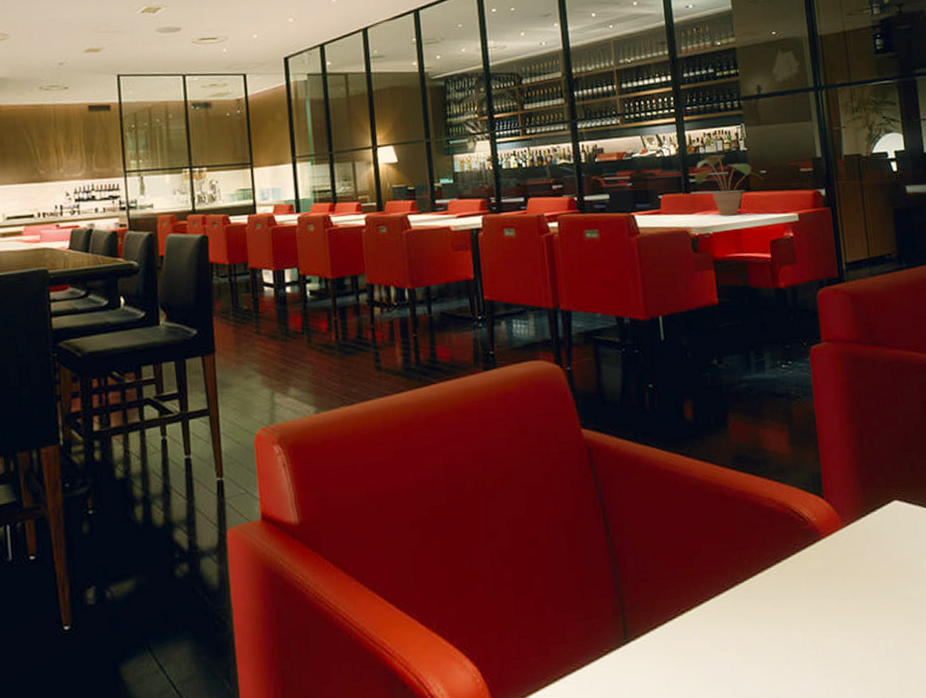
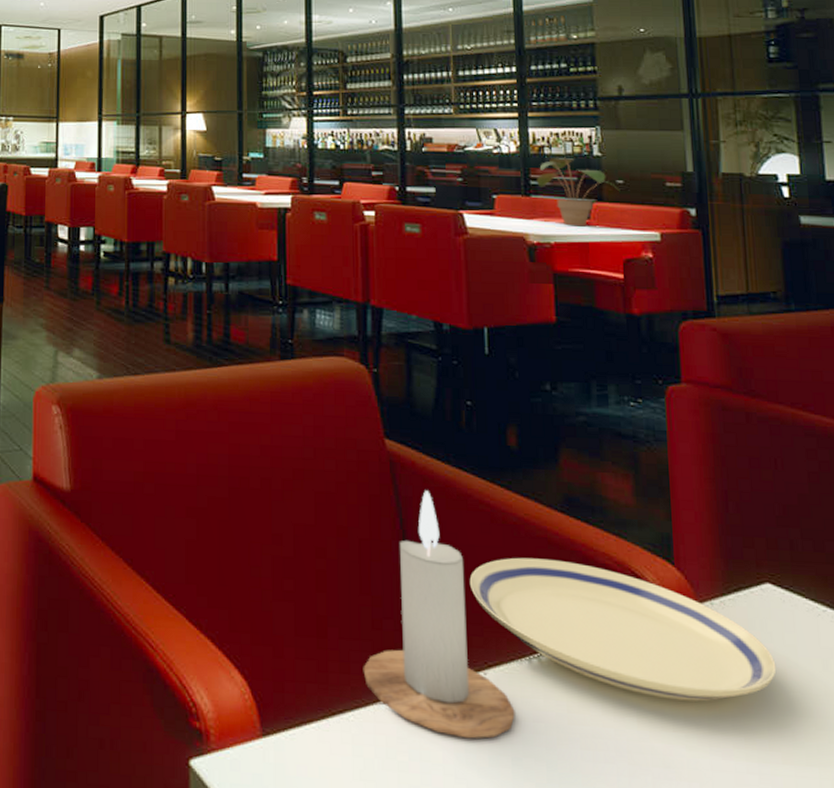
candle: none [577,469,706,678] -> present [363,490,515,739]
plate: none [661,510,906,612] -> present [469,557,777,702]

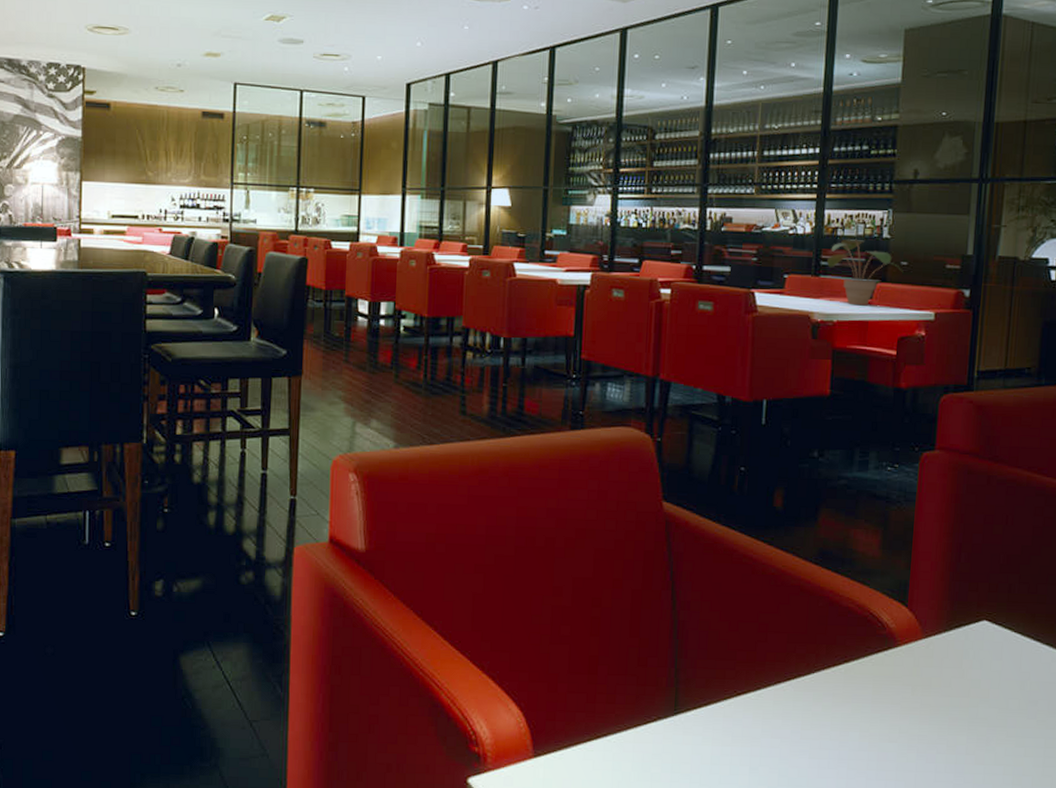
candle: present [363,490,515,739] -> none [627,546,757,753]
plate: present [469,557,777,702] -> none [727,603,982,718]

